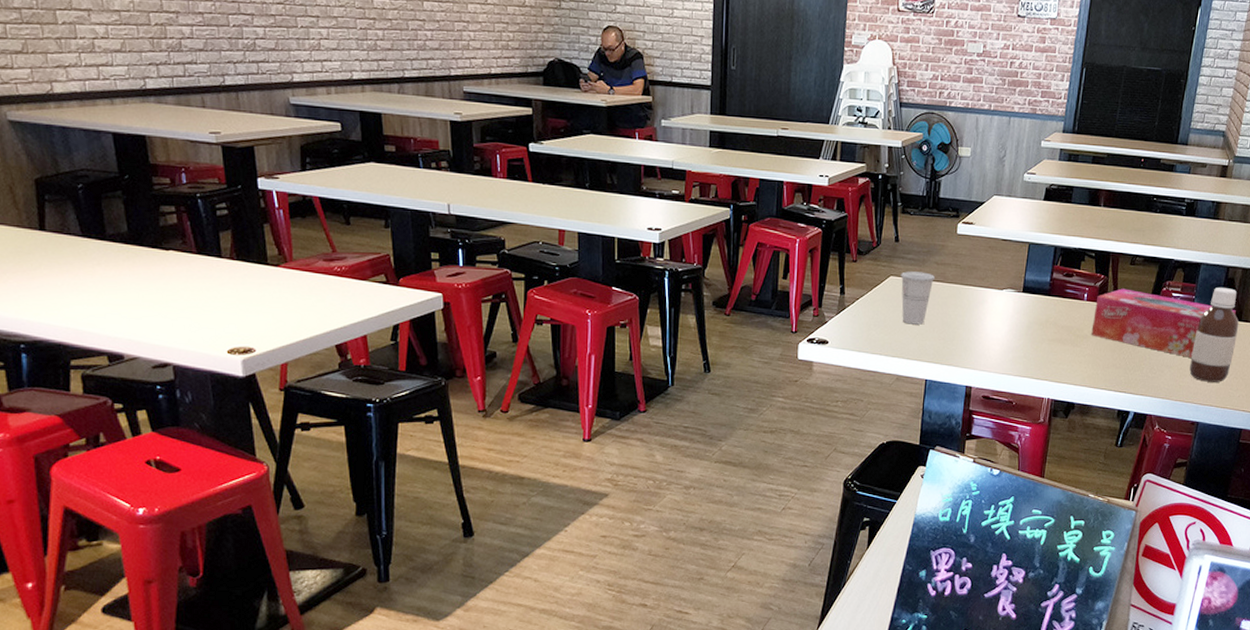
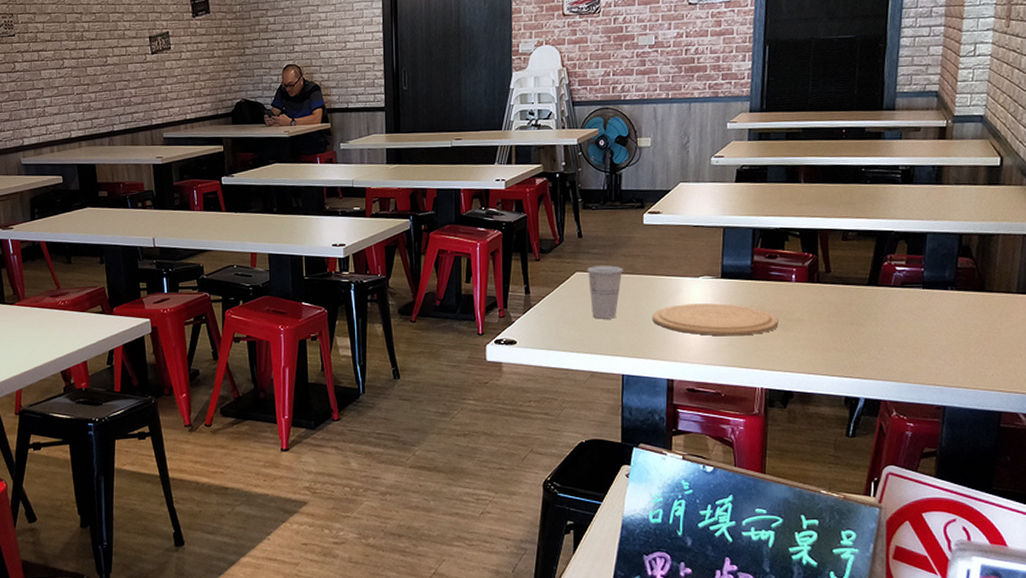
plate: none [957,315,1069,349] -> present [652,303,779,336]
tissue box: present [1091,288,1236,358] -> none [804,266,977,335]
bottle: present [1189,288,1239,382] -> none [927,257,983,361]

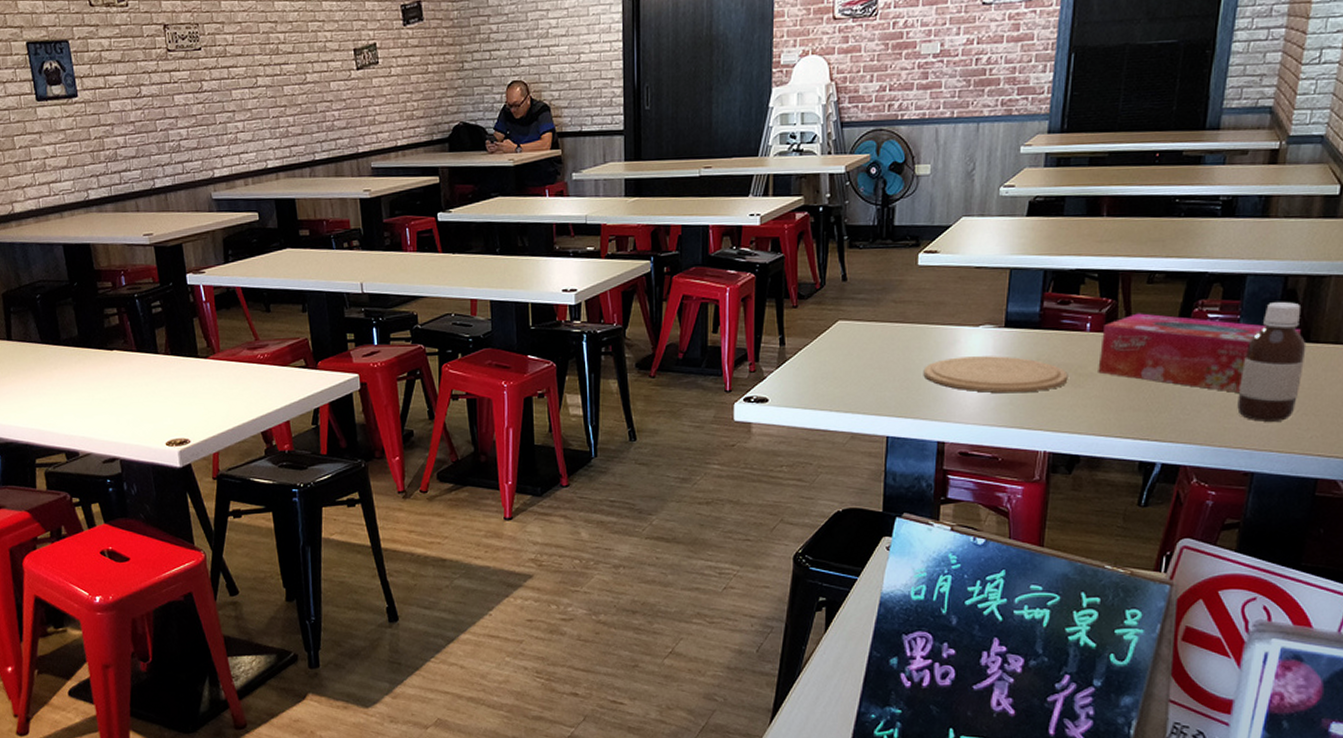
cup: present [586,265,624,319] -> none [850,313,894,374]
tissue box: none [804,266,977,335] -> present [1098,313,1301,392]
bottle: none [927,257,983,361] -> present [1237,302,1307,422]

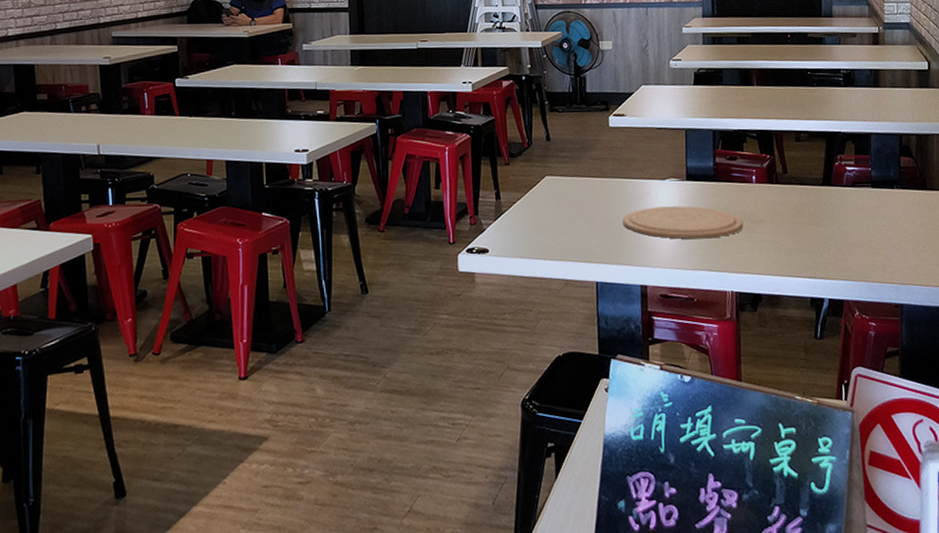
tissue box: present [1098,313,1301,392] -> none [766,167,919,234]
bottle: present [1237,302,1307,422] -> none [879,156,926,259]

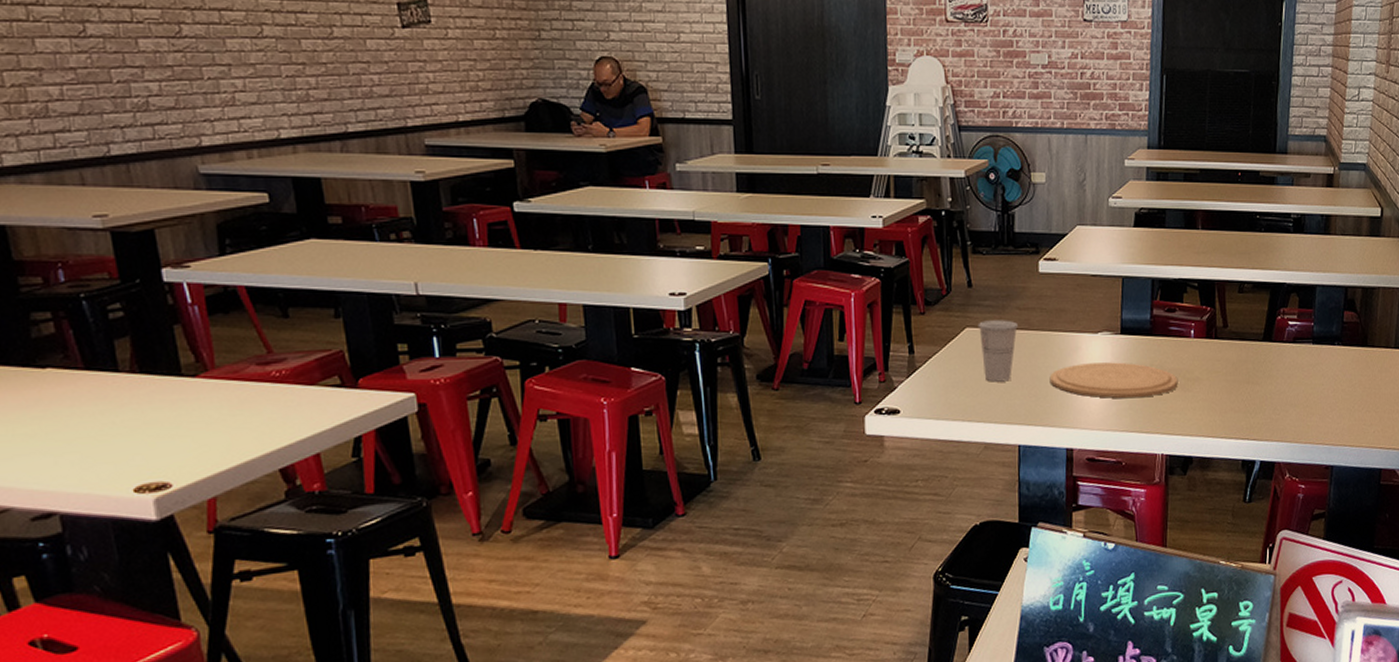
cup: none [556,169,593,225] -> present [978,320,1019,382]

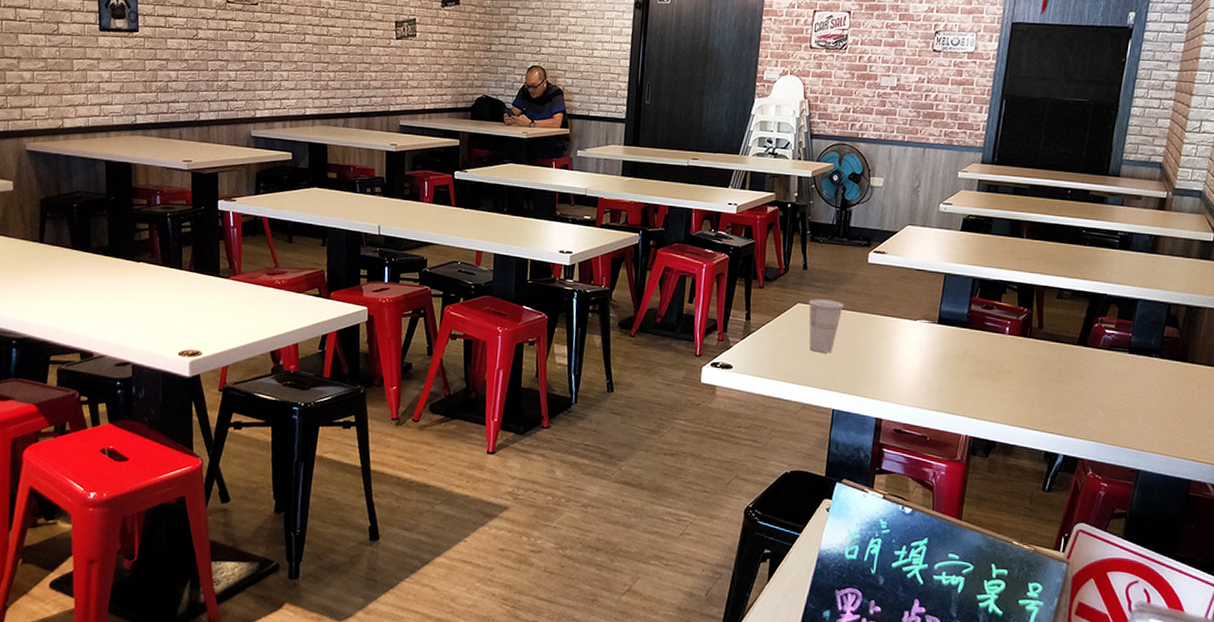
plate: present [1049,362,1178,399] -> none [867,345,989,382]

